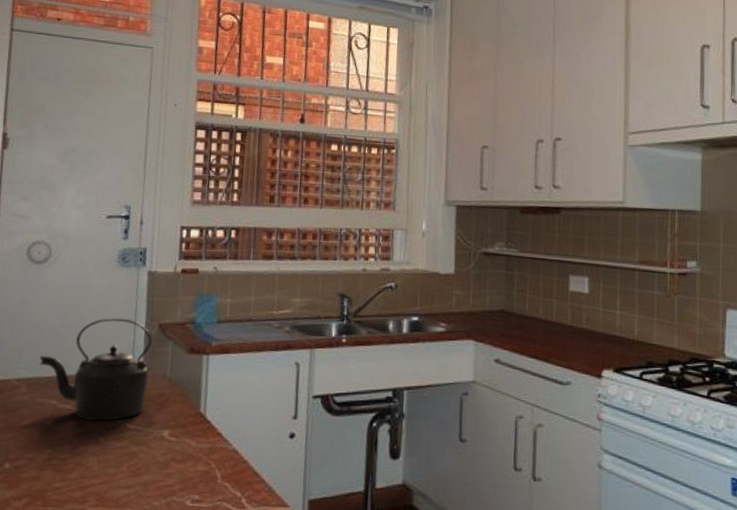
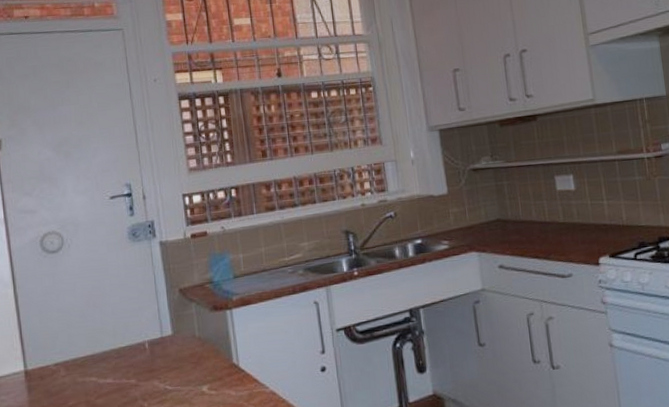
kettle: present [39,317,152,421] -> none [72,289,180,390]

